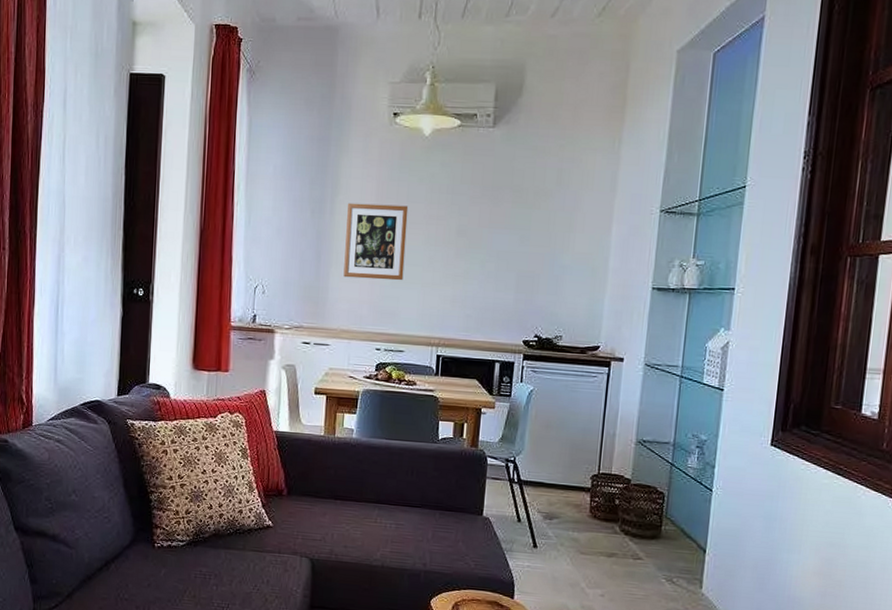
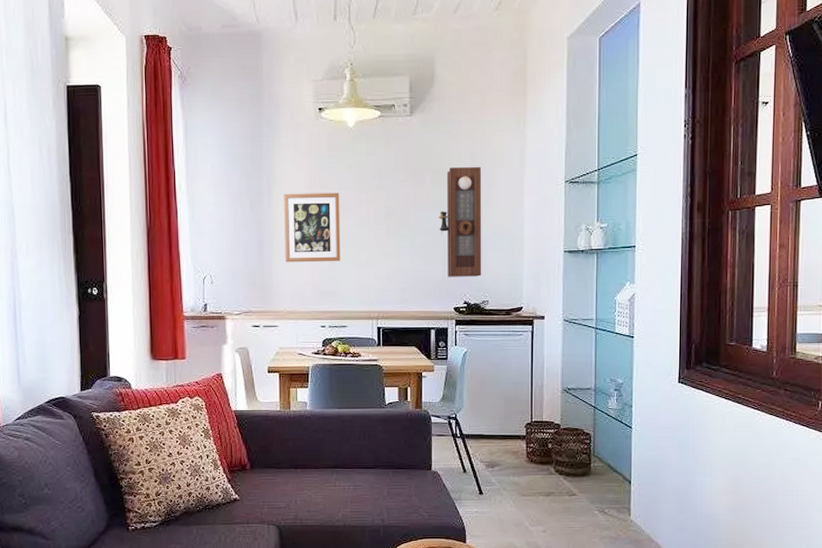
pendulum clock: none [514,187,567,309] -> present [439,166,482,277]

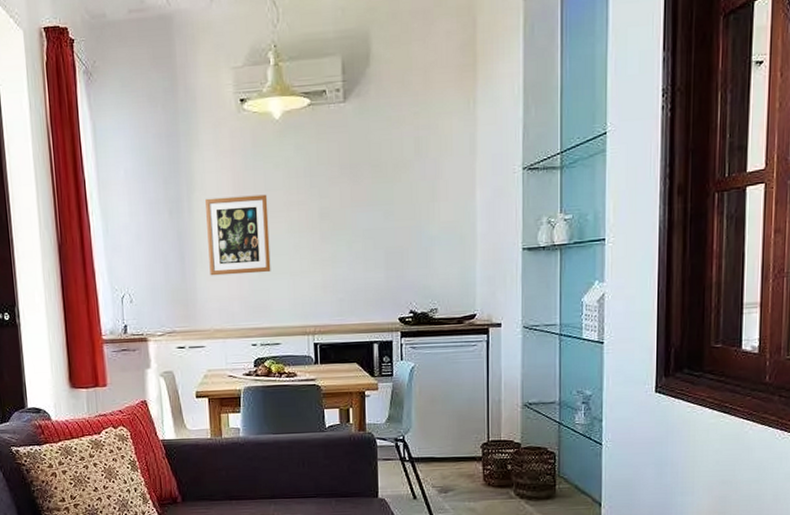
pendulum clock: present [439,166,482,277] -> none [379,156,429,284]

